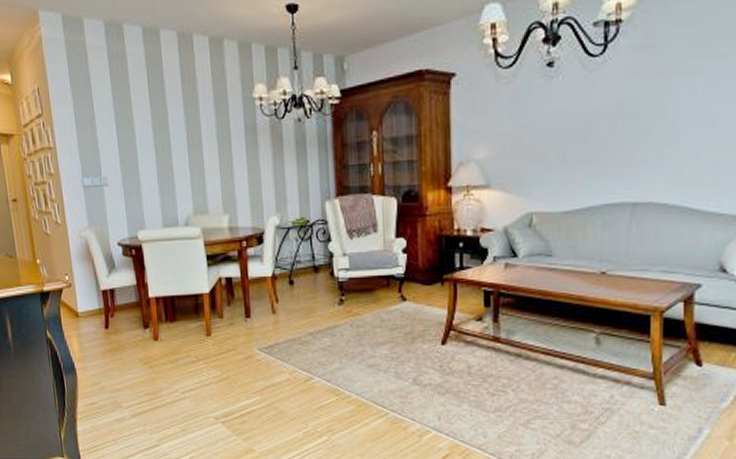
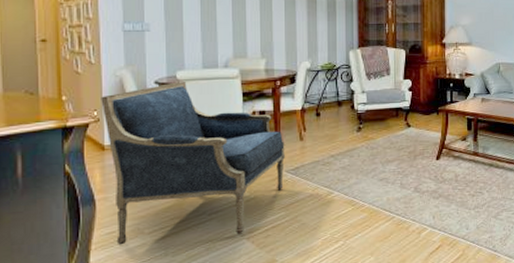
armchair: none [70,243,258,417] -> present [101,82,286,246]

